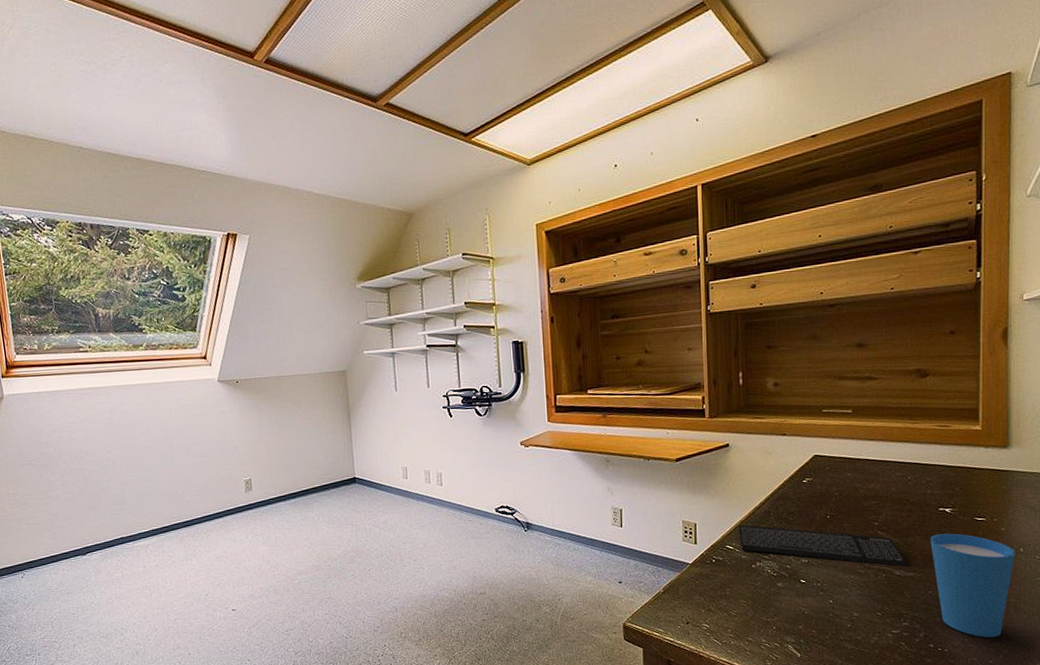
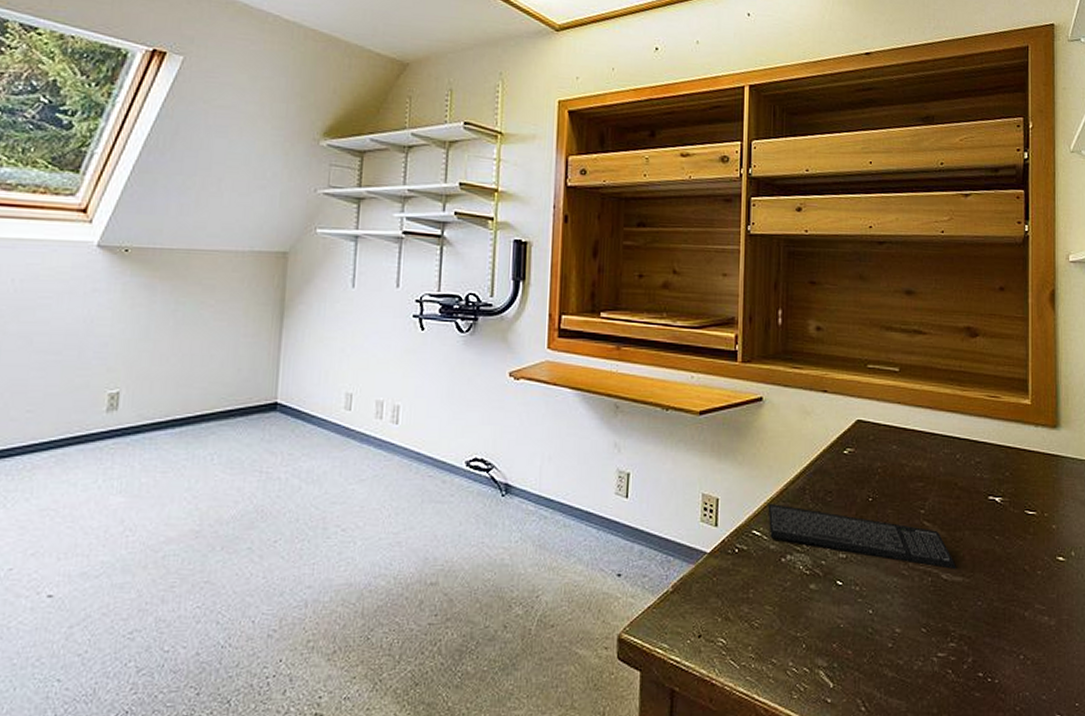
cup: present [930,533,1016,638] -> none [980,529,1067,666]

